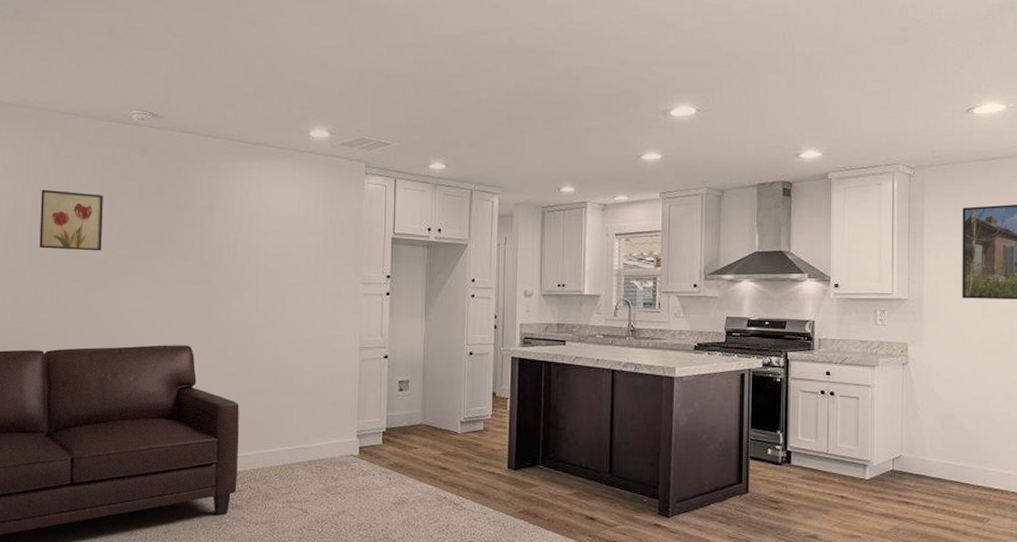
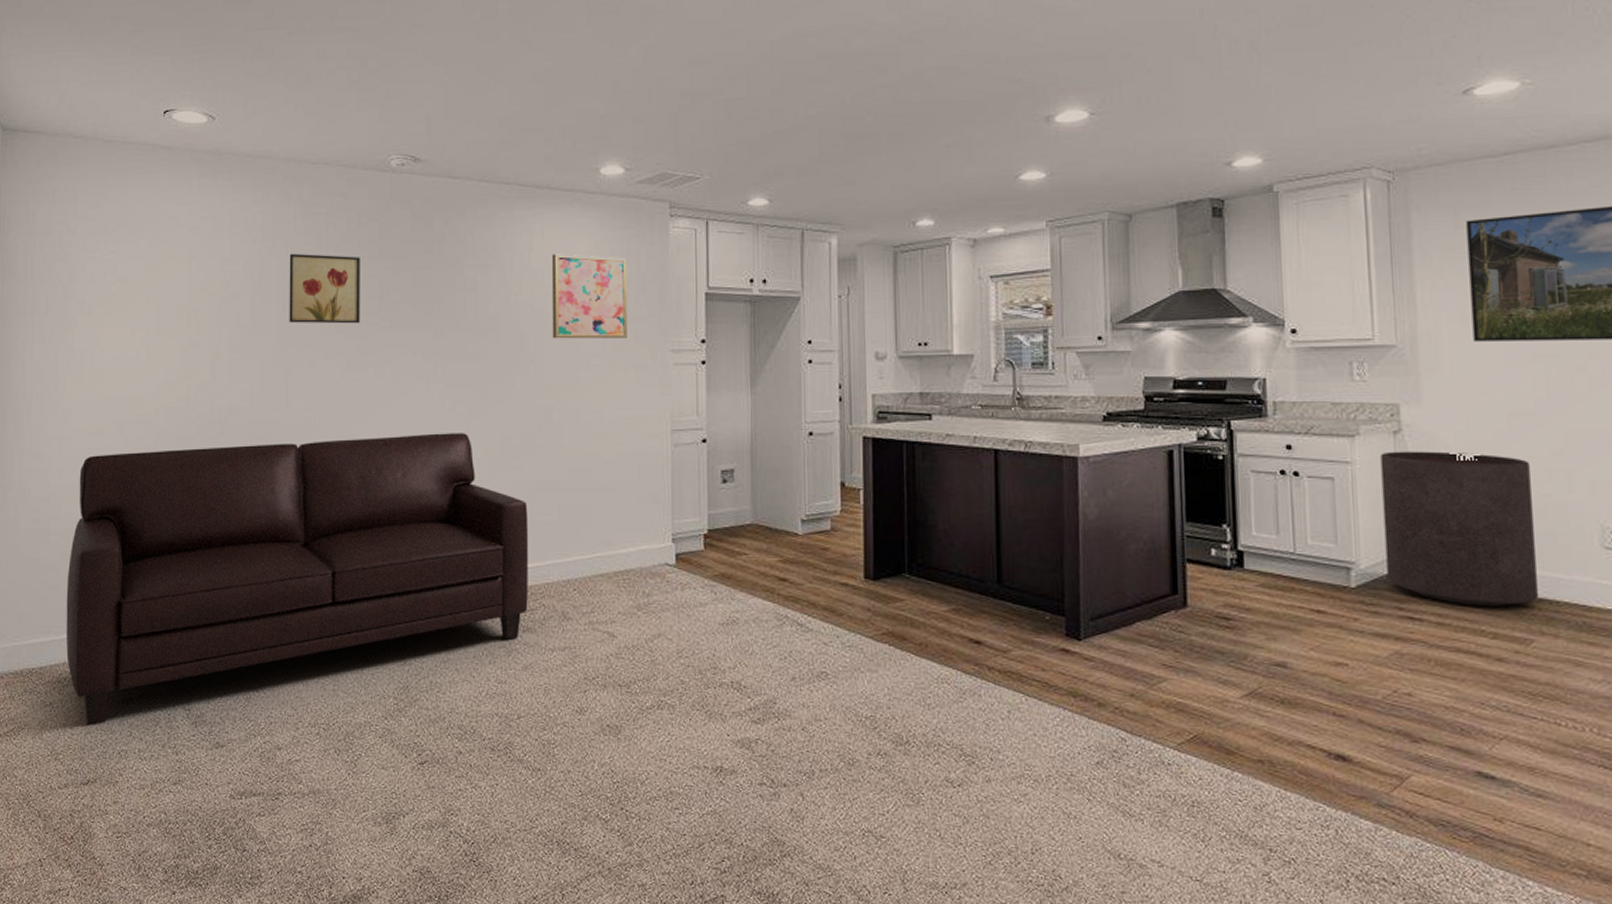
wall art: none [264,200,328,272] -> present [551,253,627,339]
trash can: none [891,378,994,495] -> present [1380,451,1538,607]

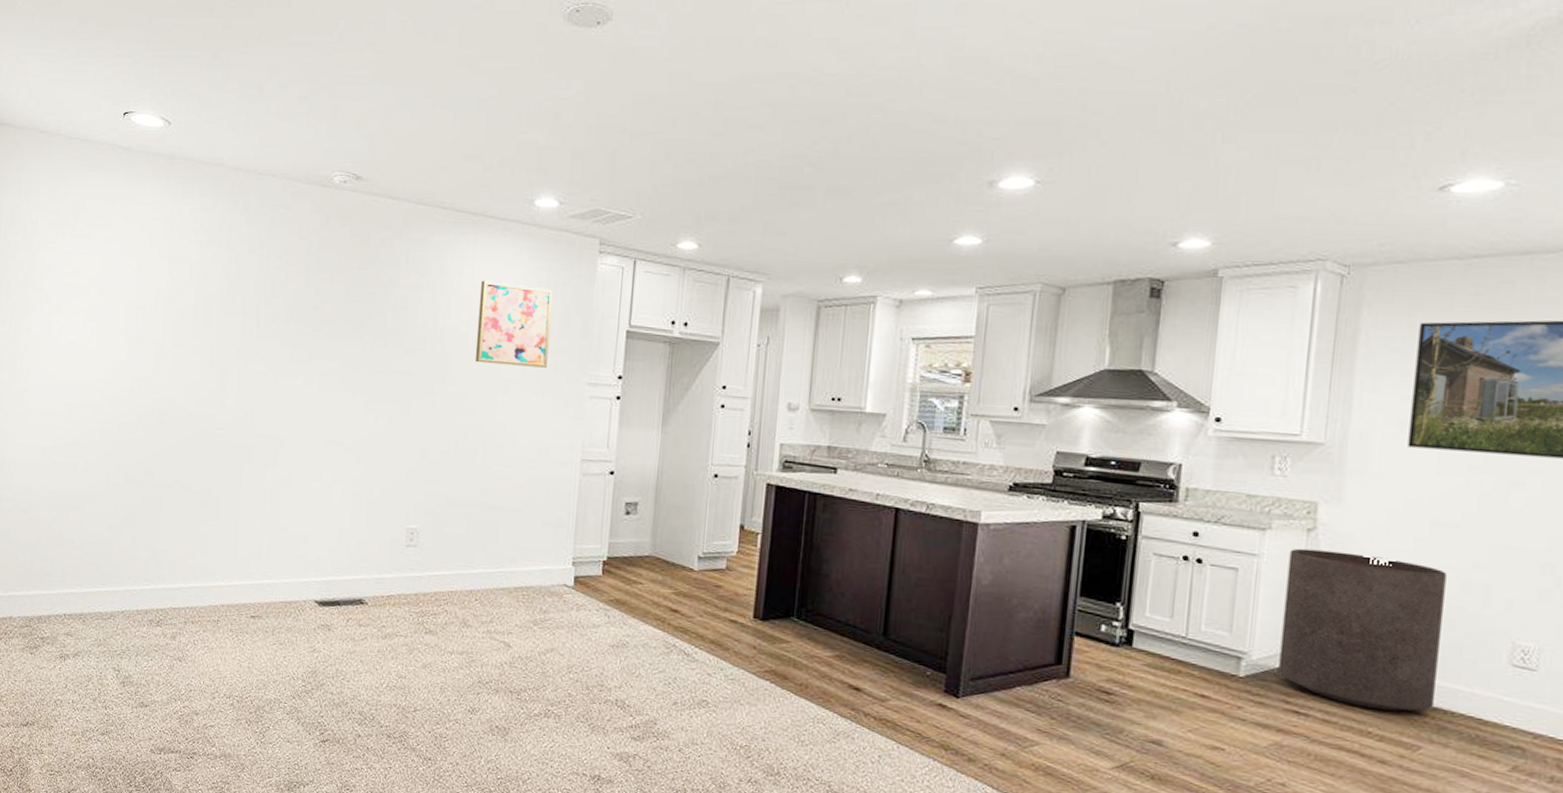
sofa: present [66,433,528,727] -> none [13,433,439,676]
wall art: present [289,253,360,324] -> none [228,259,299,332]

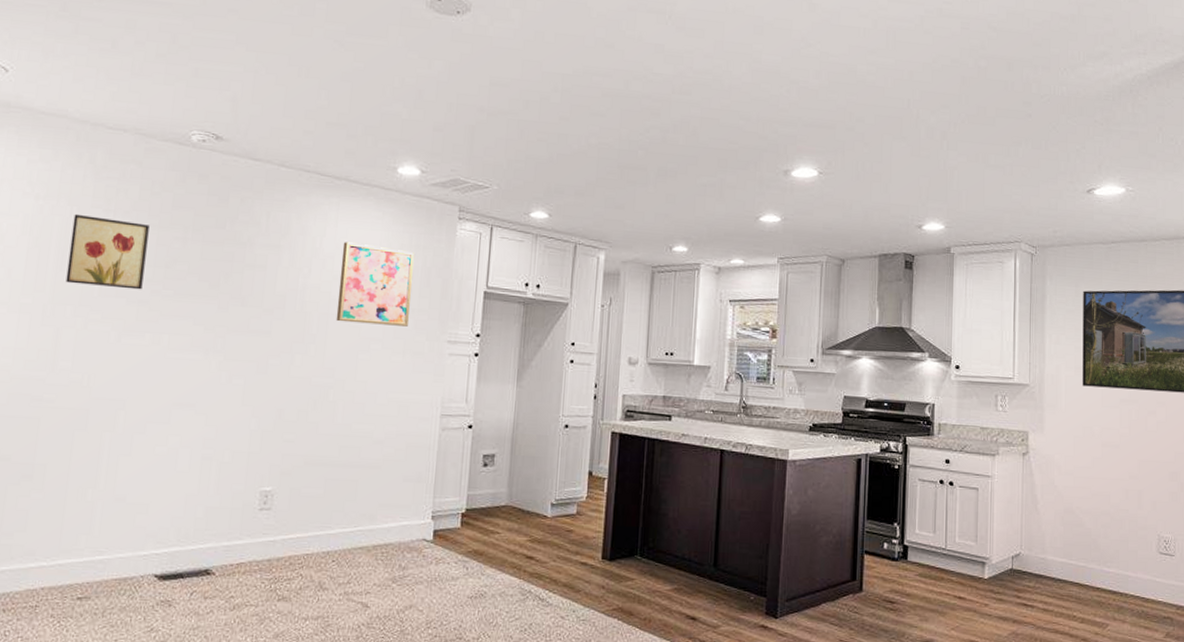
wall art: none [228,259,299,332] -> present [65,213,150,290]
trash can: present [1278,548,1447,712] -> none [1011,469,1114,597]

